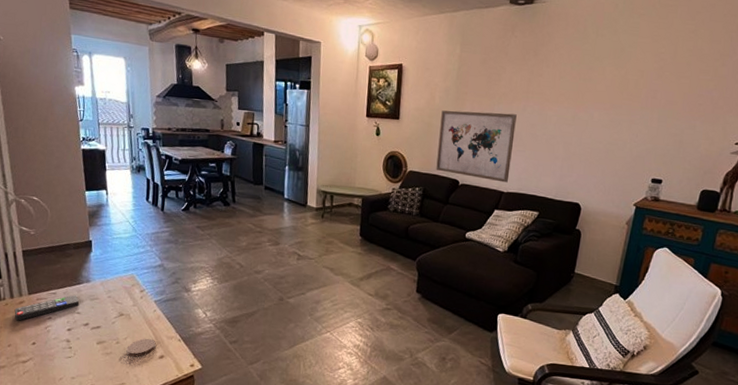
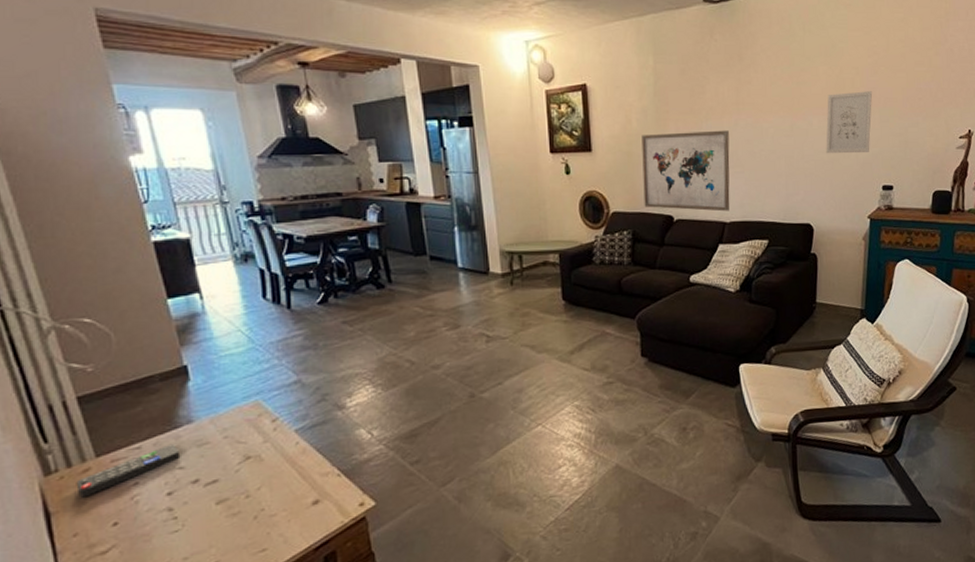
coaster: present [126,338,156,357] -> none [262,481,306,511]
wall art: none [602,92,655,148] -> present [826,91,873,154]

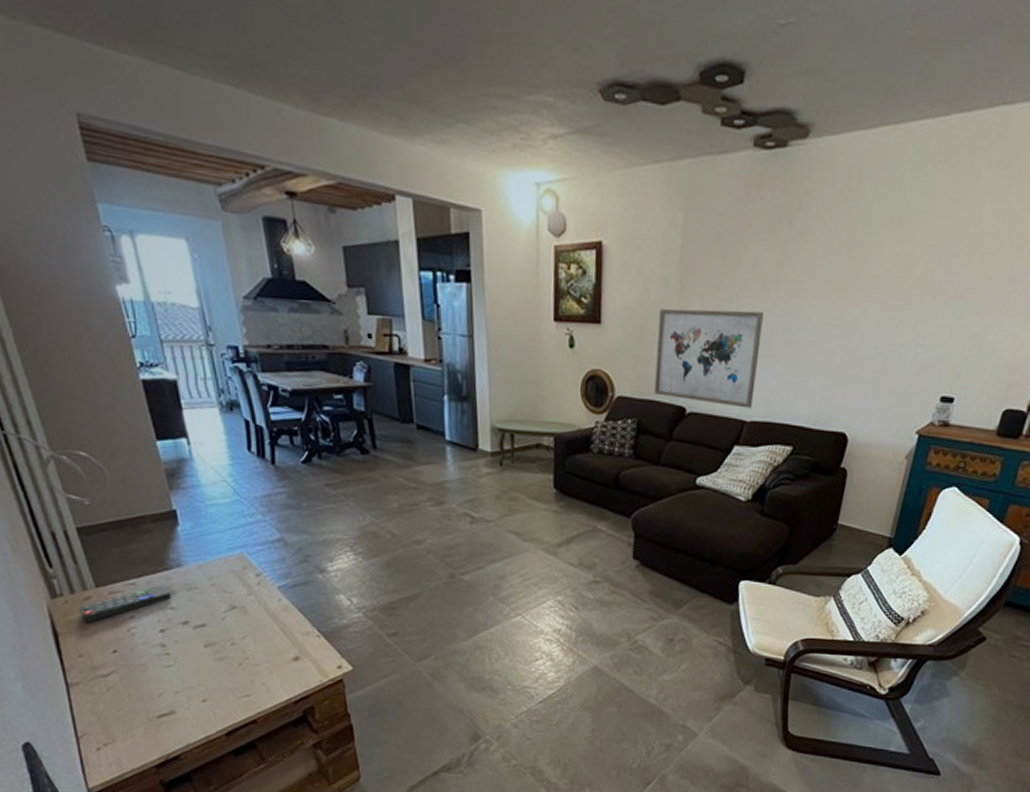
wall art: present [826,91,873,154] -> none [878,276,950,355]

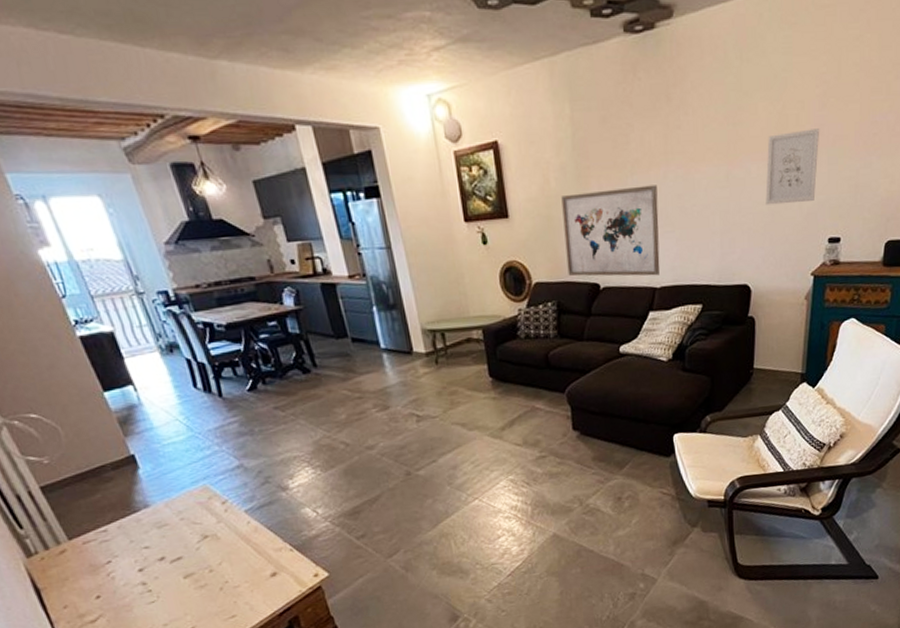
remote control: present [79,584,172,623] -> none [56,526,145,576]
wall art: none [878,276,950,355] -> present [765,128,820,206]

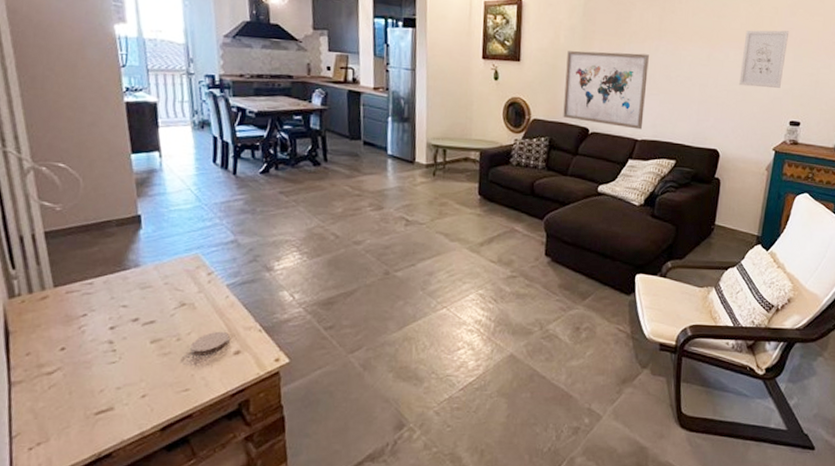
coaster: none [225,556,263,583] -> present [190,331,230,355]

